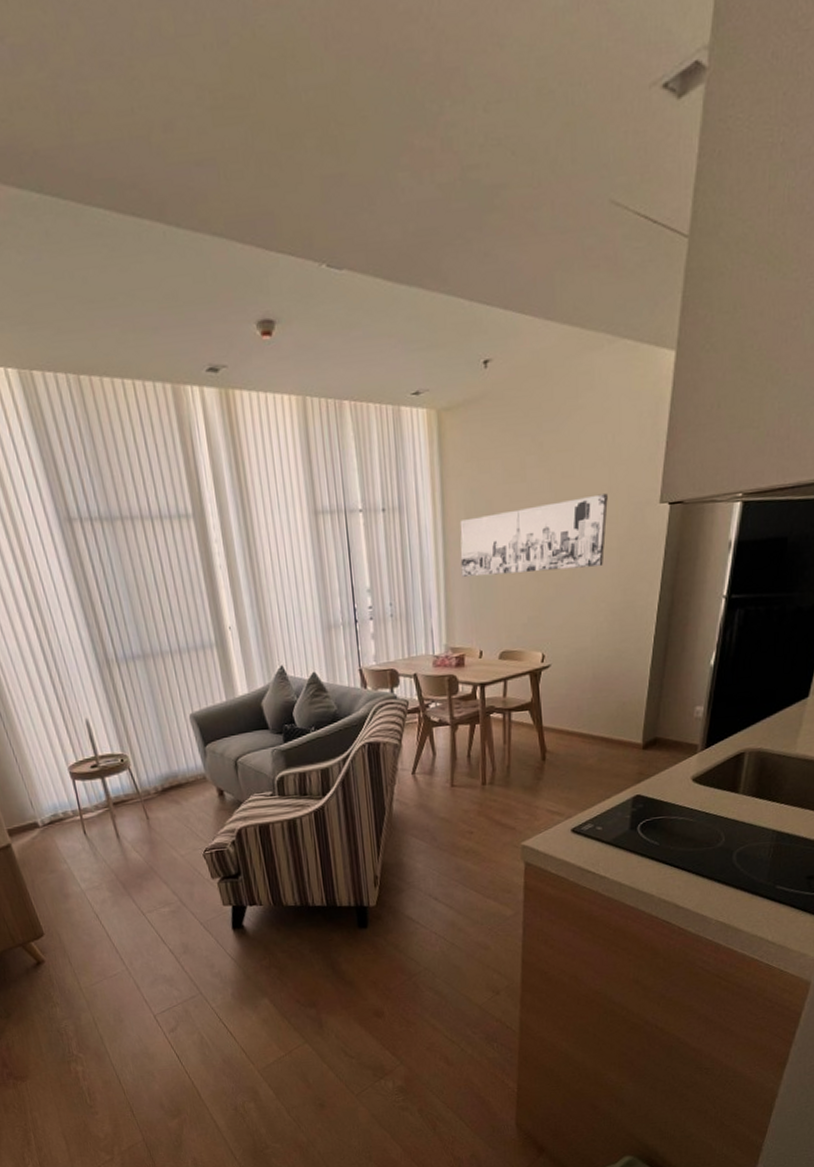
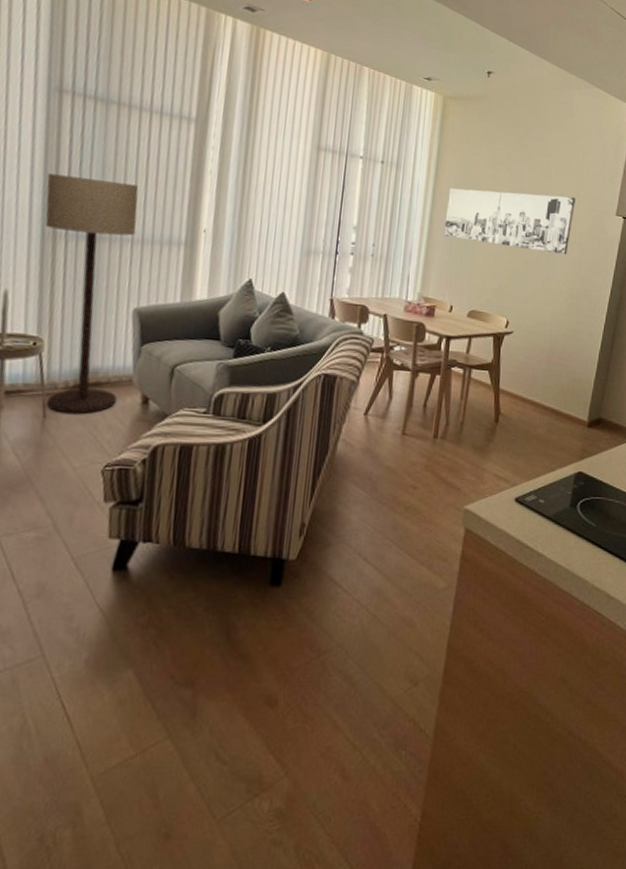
floor lamp: none [85,597,199,814] -> present [44,173,139,414]

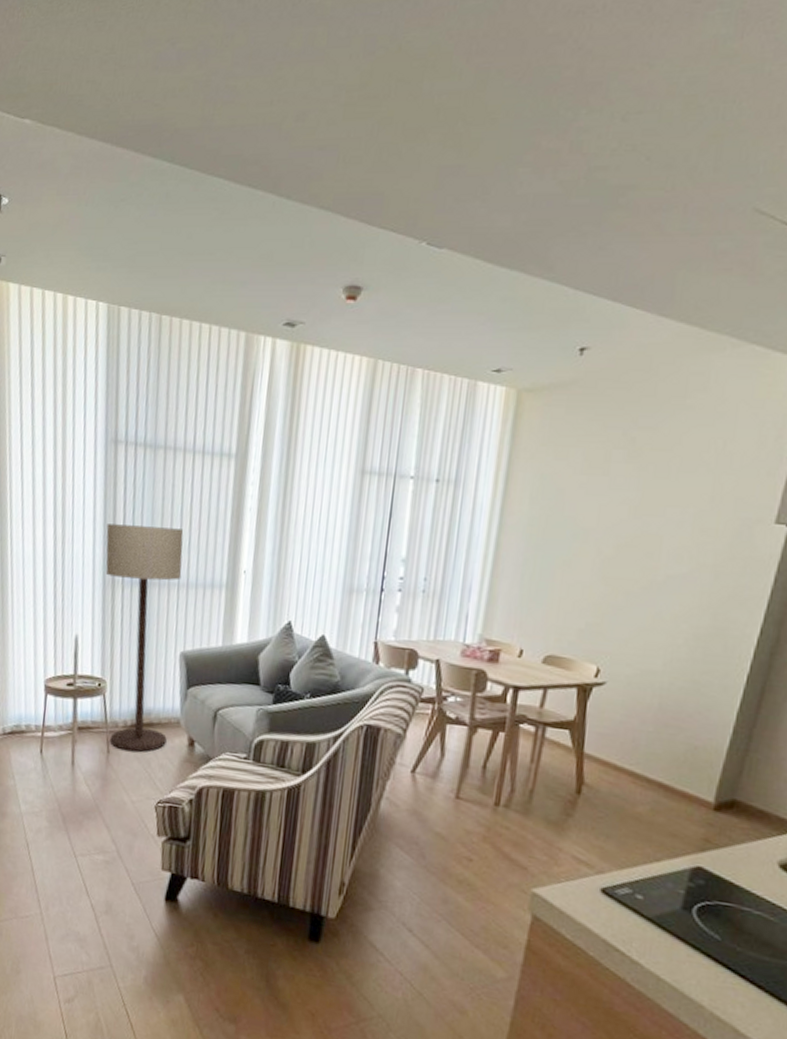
wall art: present [444,188,575,254] -> none [513,502,708,581]

